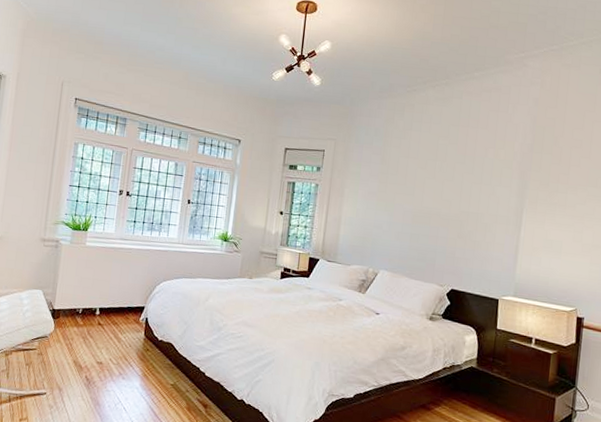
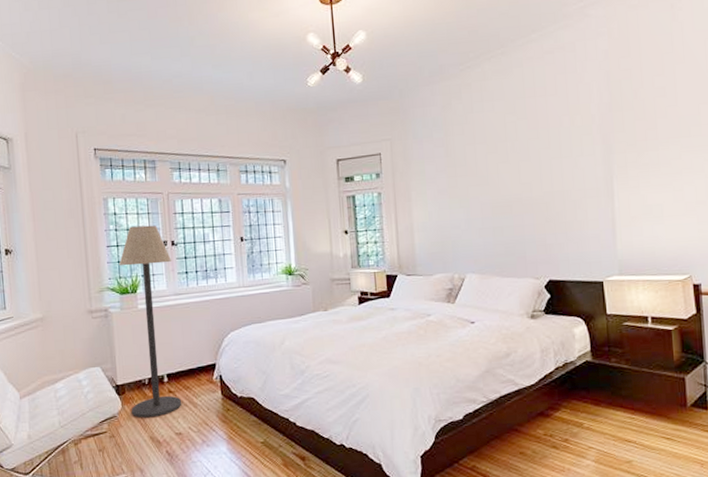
floor lamp: none [61,172,124,345] -> present [119,225,182,418]

